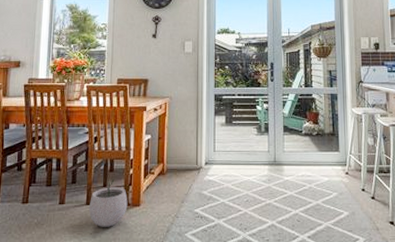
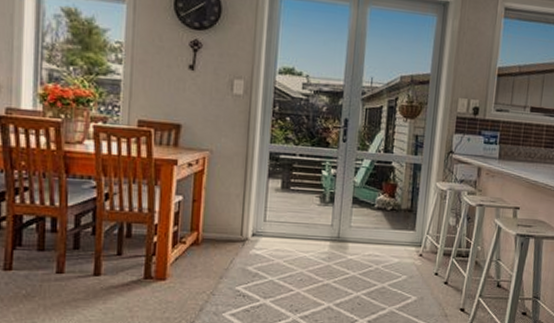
plant pot: present [89,179,128,227] -> none [98,246,150,303]

